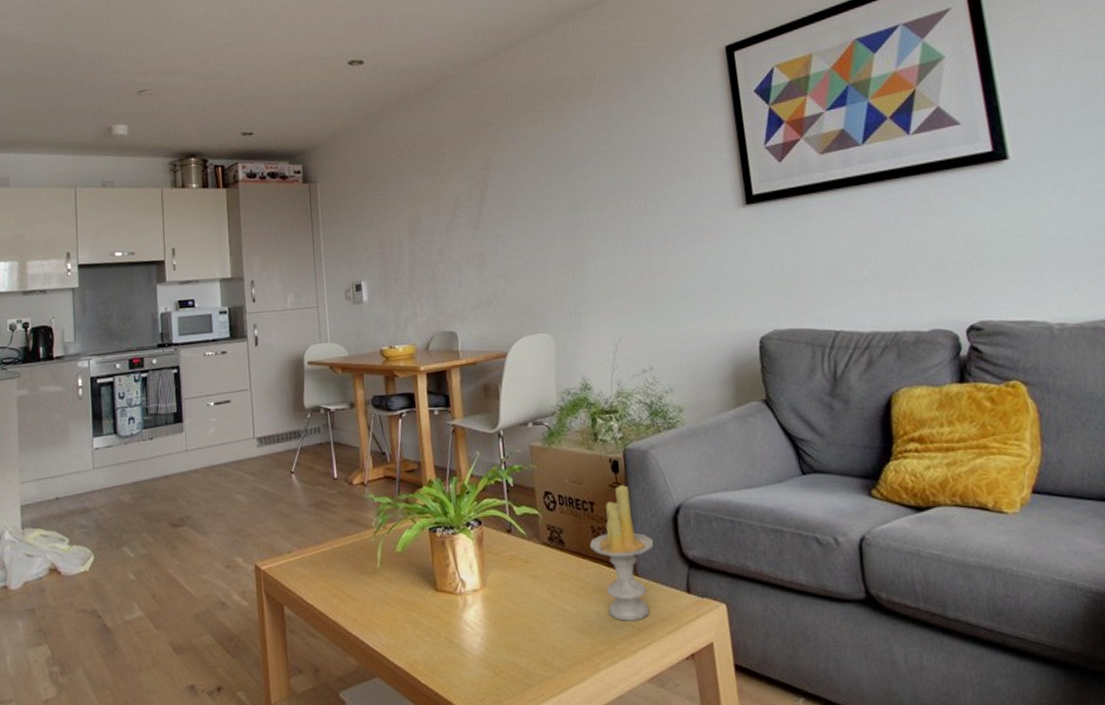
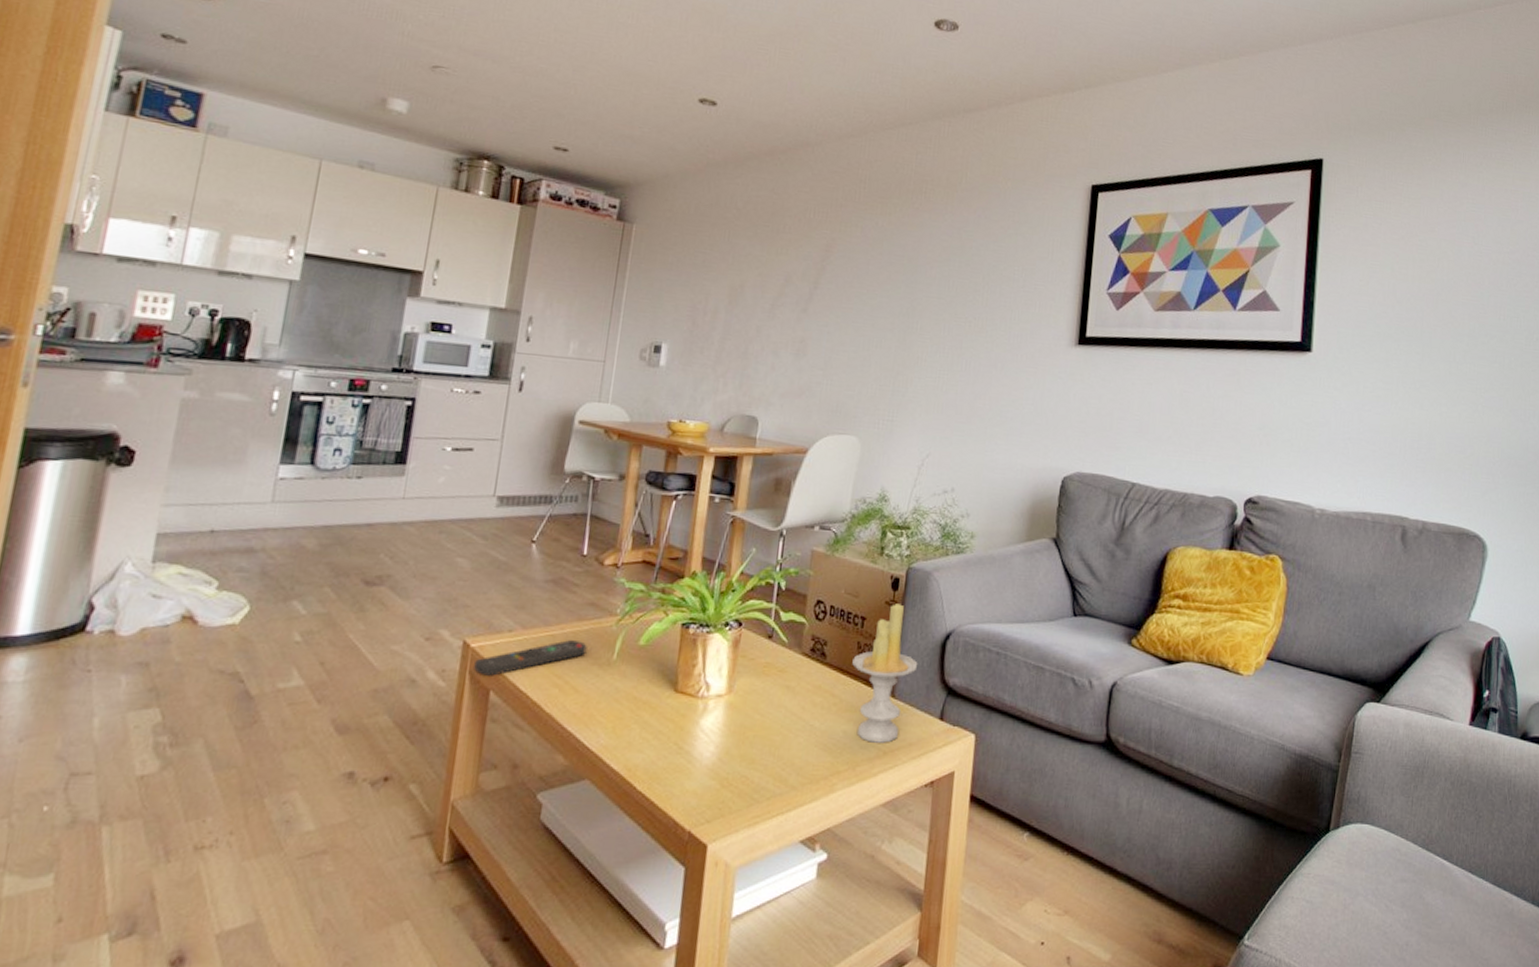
remote control: none [267,554,354,593] -> present [474,640,587,676]

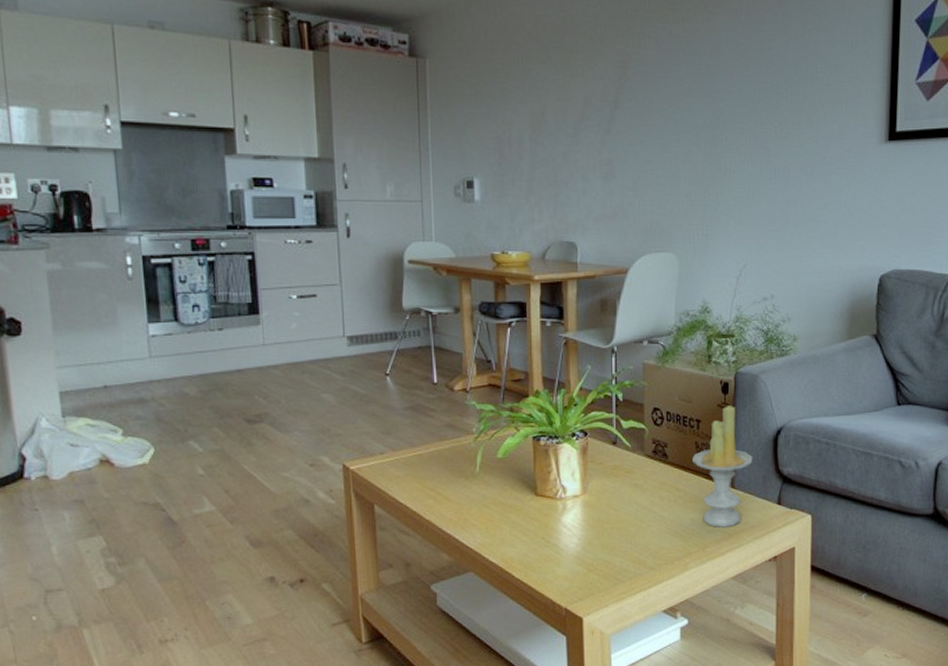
remote control: present [474,640,587,676] -> none [356,458,452,493]

